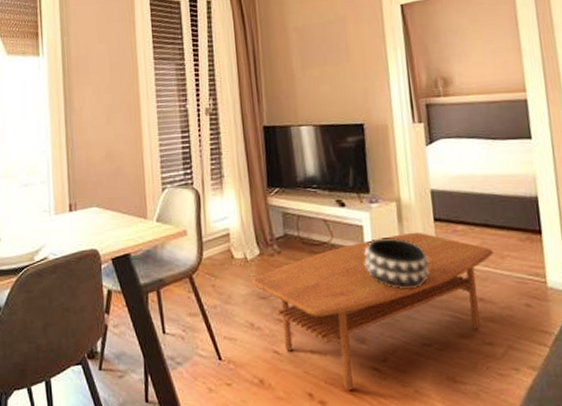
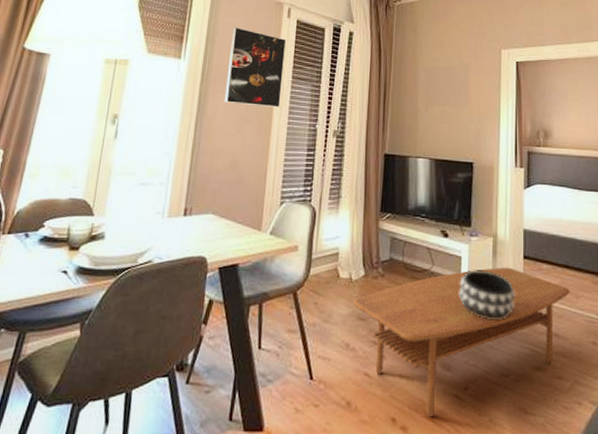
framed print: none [85,14,146,94] -> present [224,26,287,107]

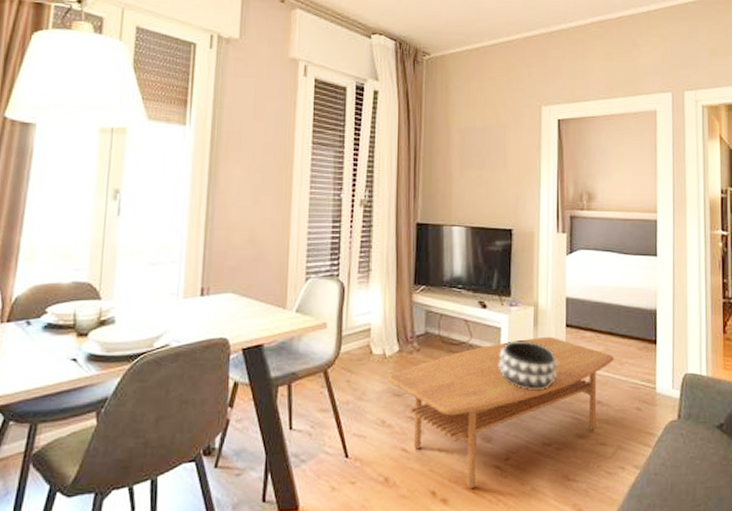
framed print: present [224,26,287,107] -> none [237,87,304,176]

